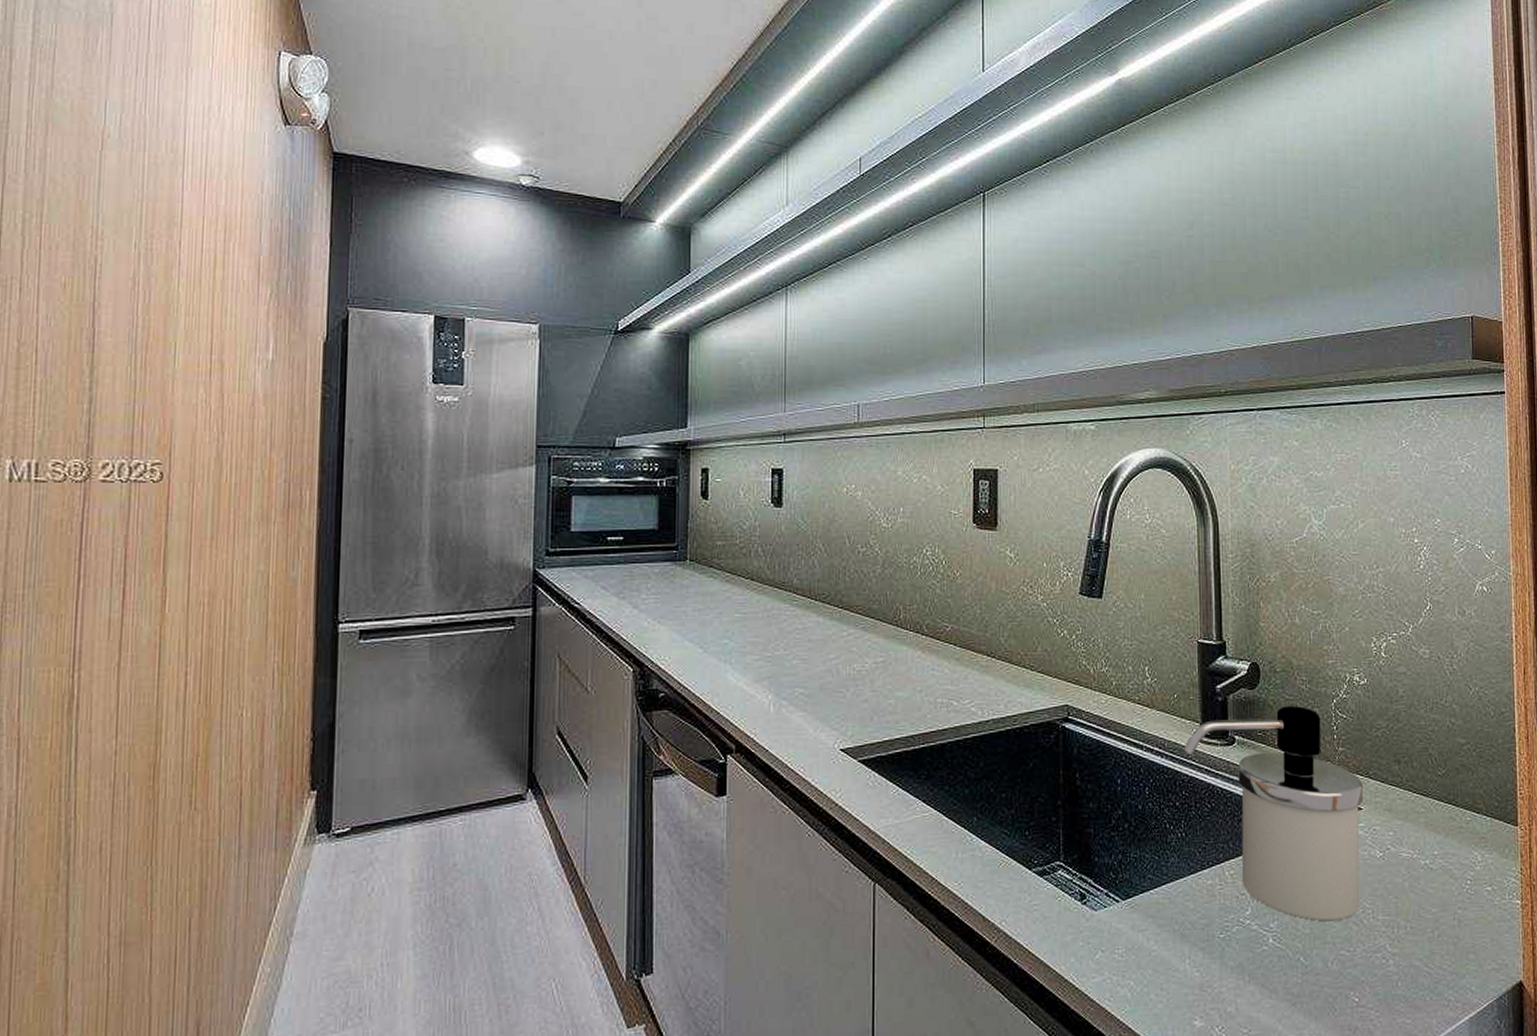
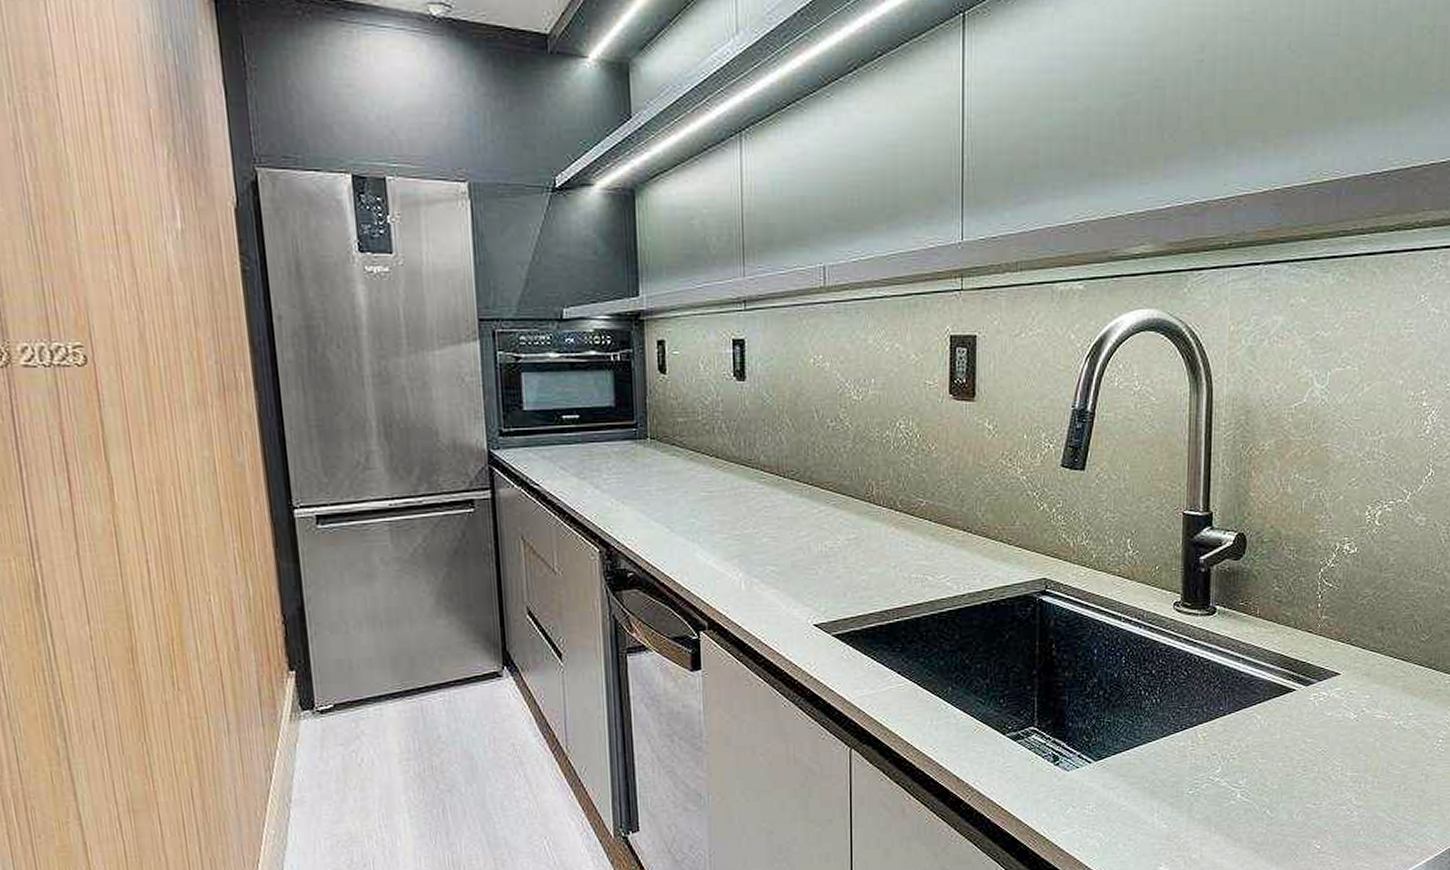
soap dispenser: present [1184,706,1363,922] -> none [1163,576,1343,778]

